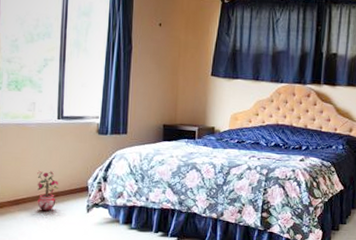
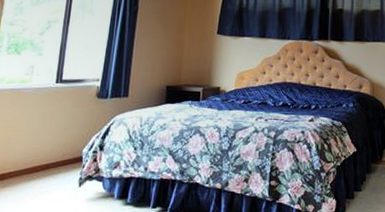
potted plant: present [37,170,59,212] -> none [25,139,51,187]

